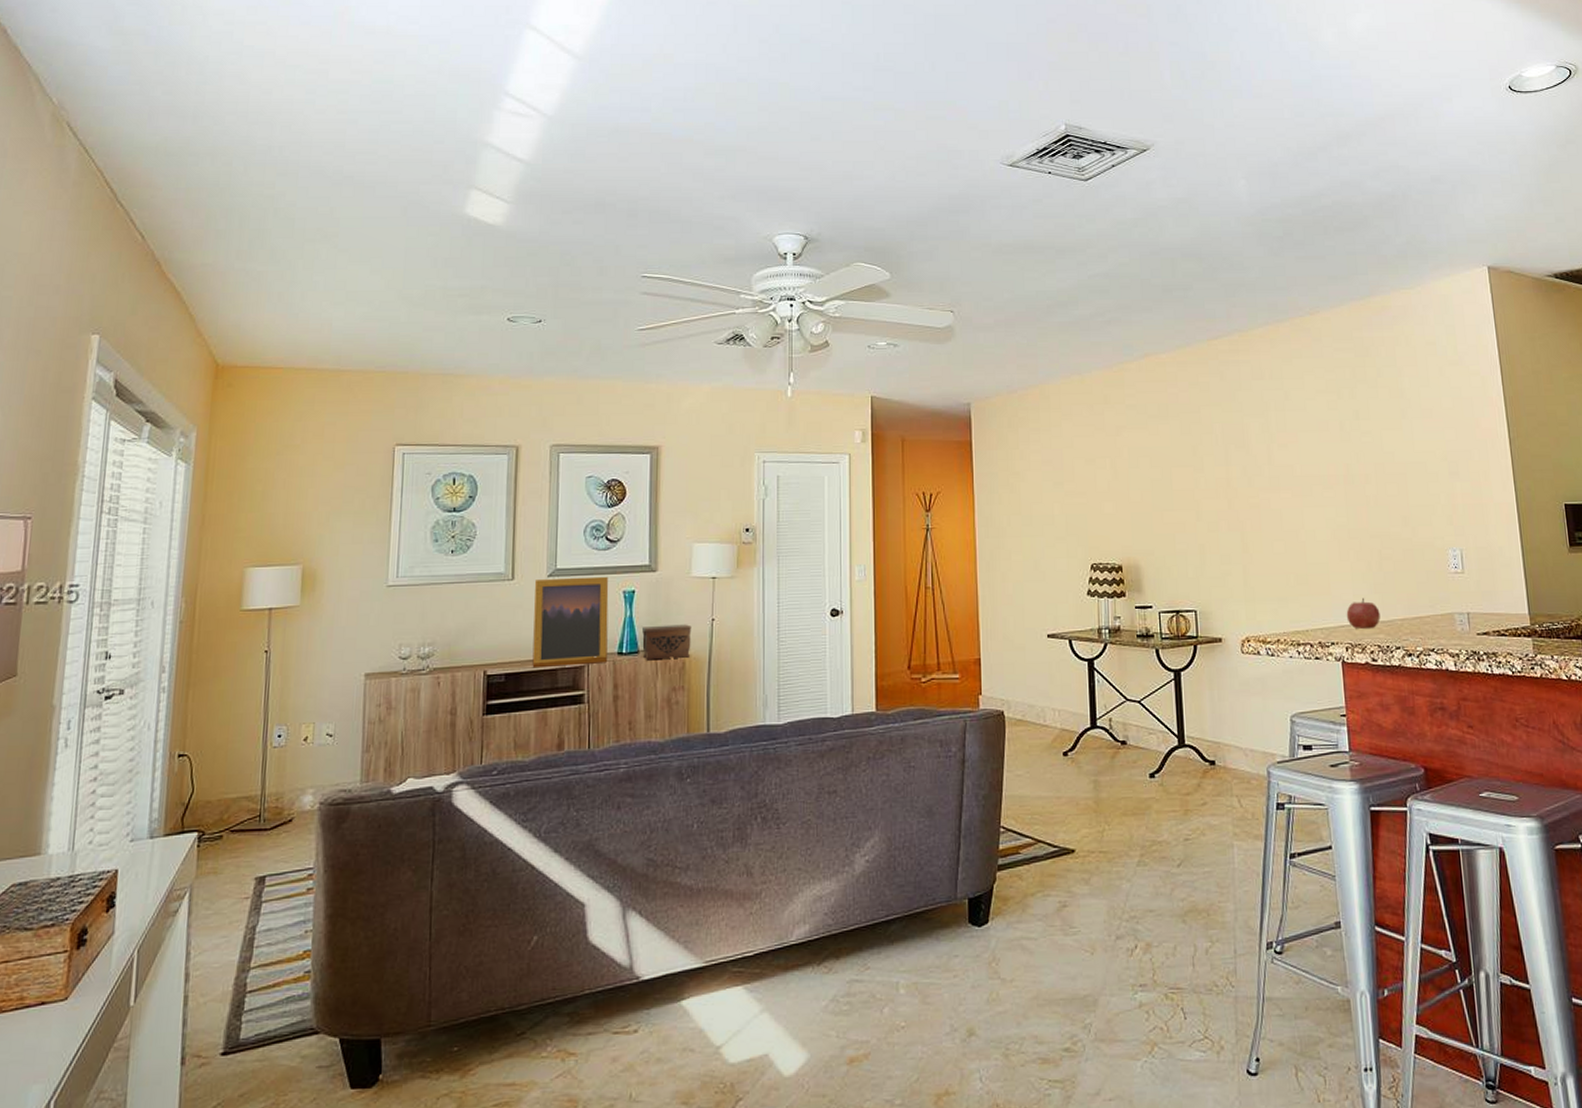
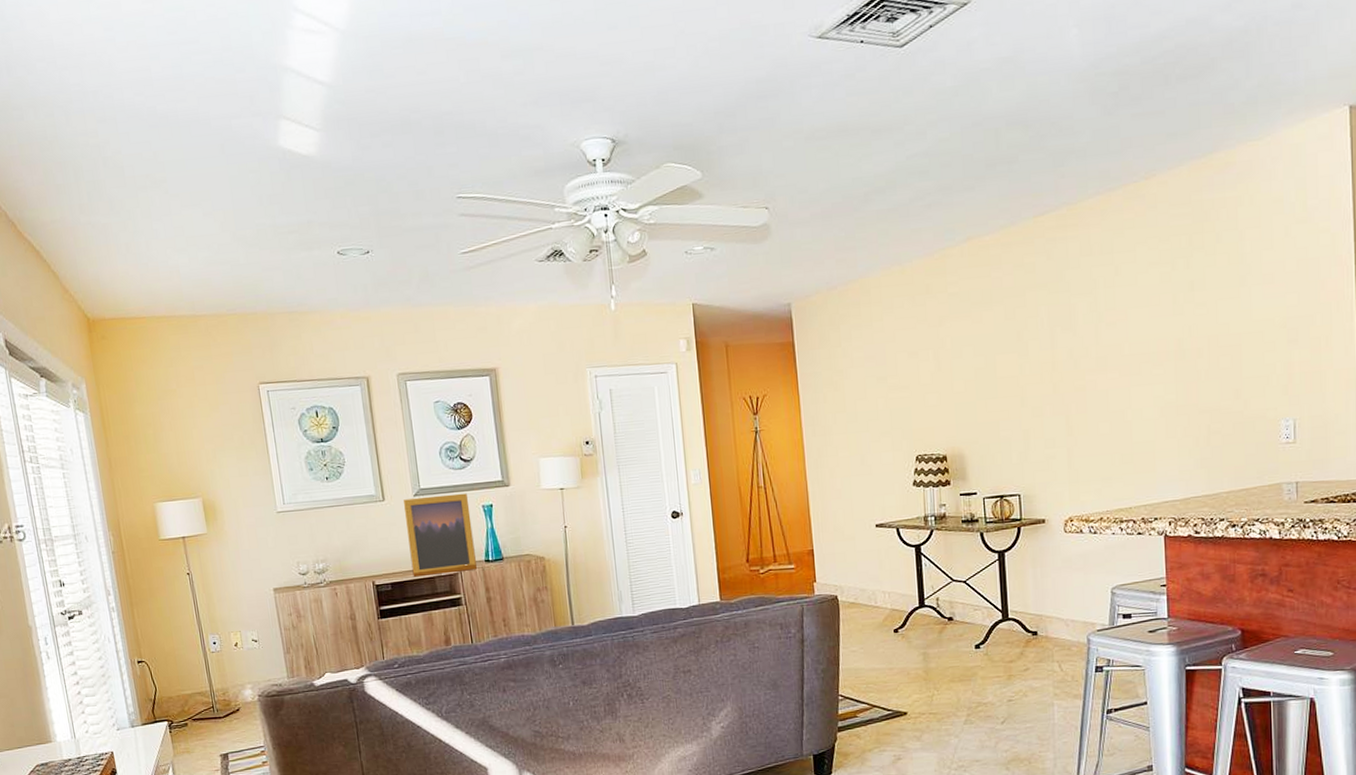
decorative box: present [642,624,692,662] -> none [504,532,549,567]
fruit: present [1346,597,1380,630] -> none [1171,473,1206,504]

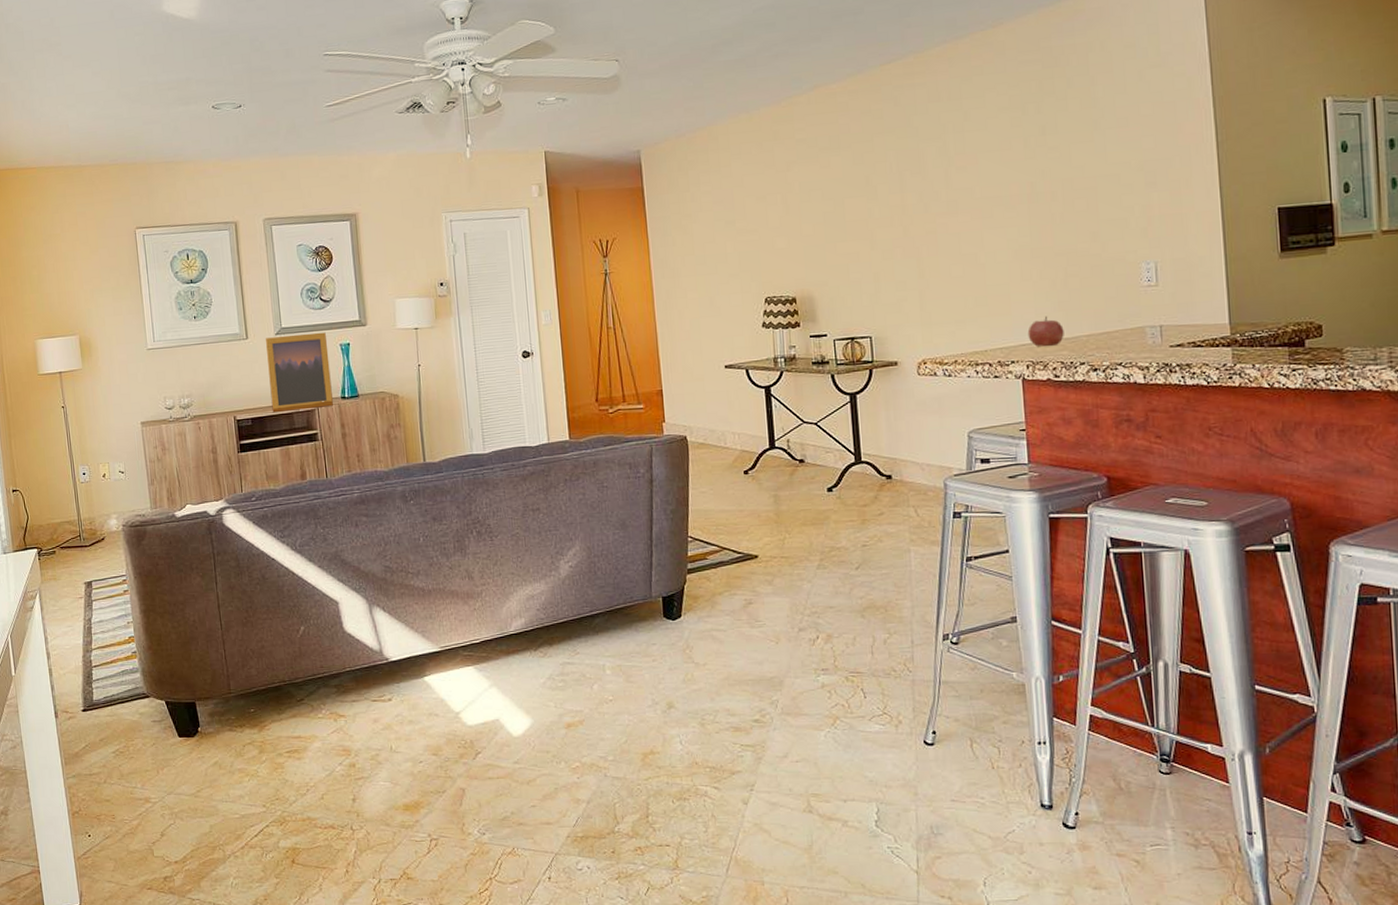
fruit: none [1171,473,1206,504] -> present [1027,316,1064,347]

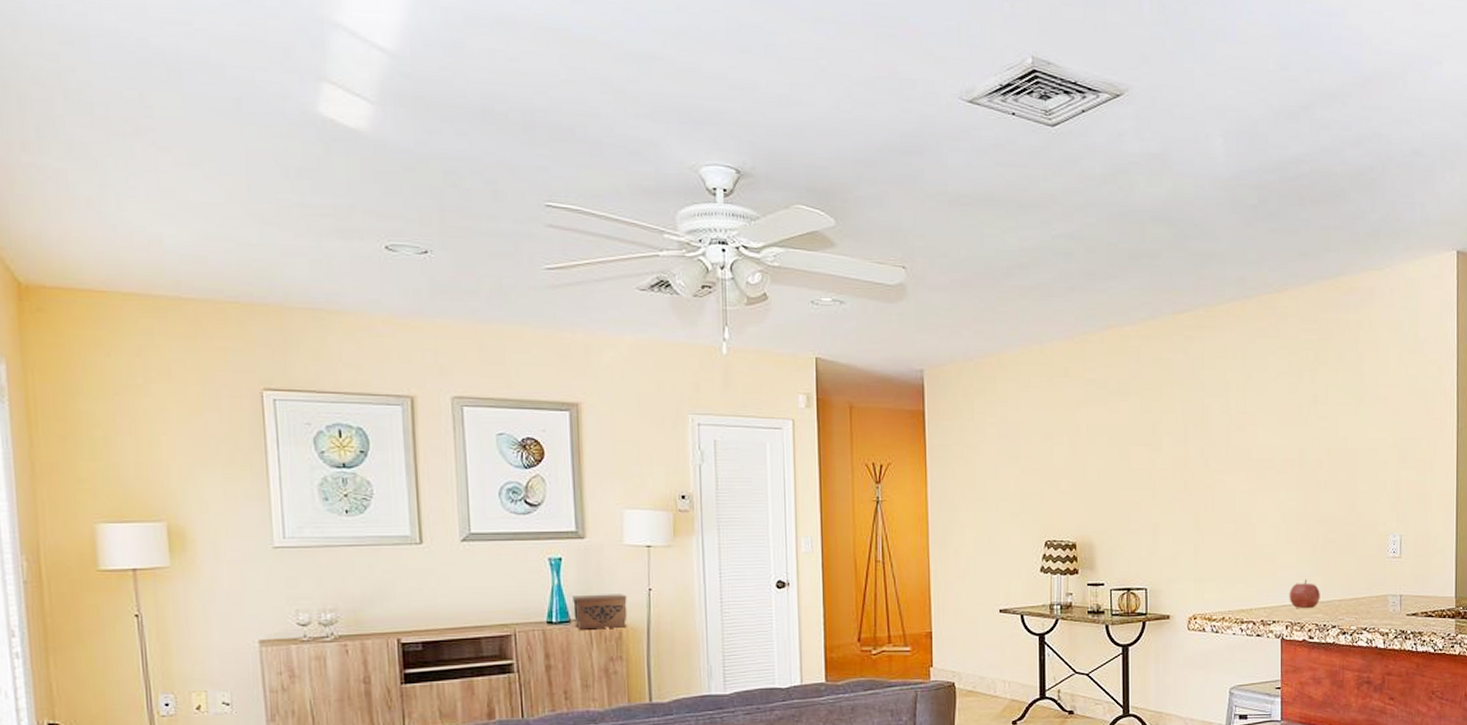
picture frame: present [266,332,333,413] -> none [448,542,536,637]
decorative box: none [360,370,403,404] -> present [573,594,628,631]

